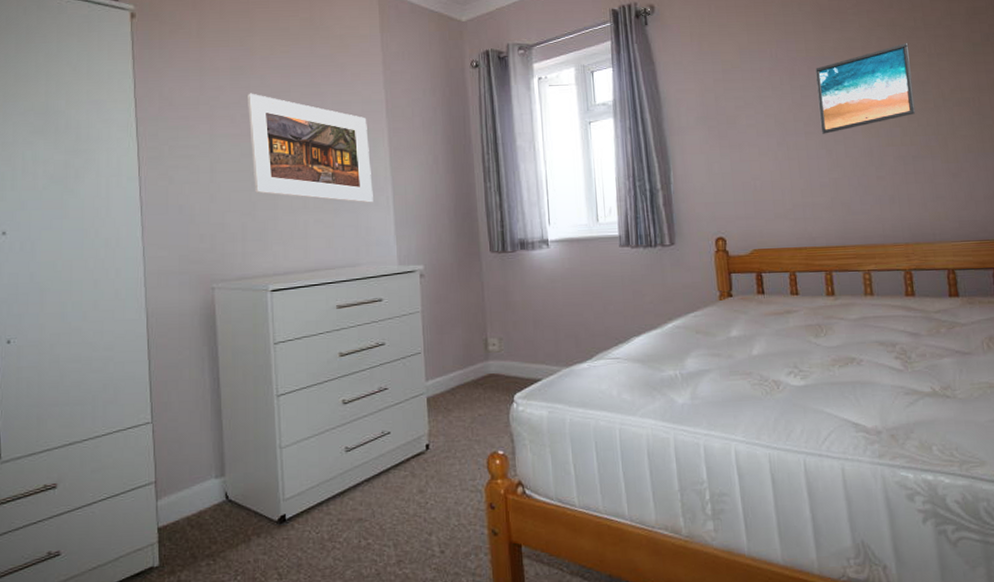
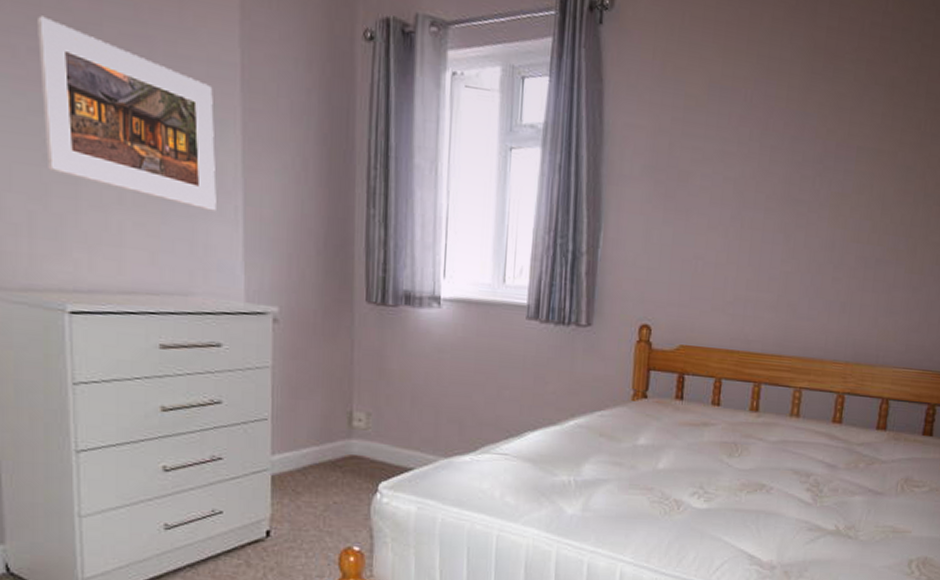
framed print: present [815,43,916,134] -> none [783,112,904,215]

